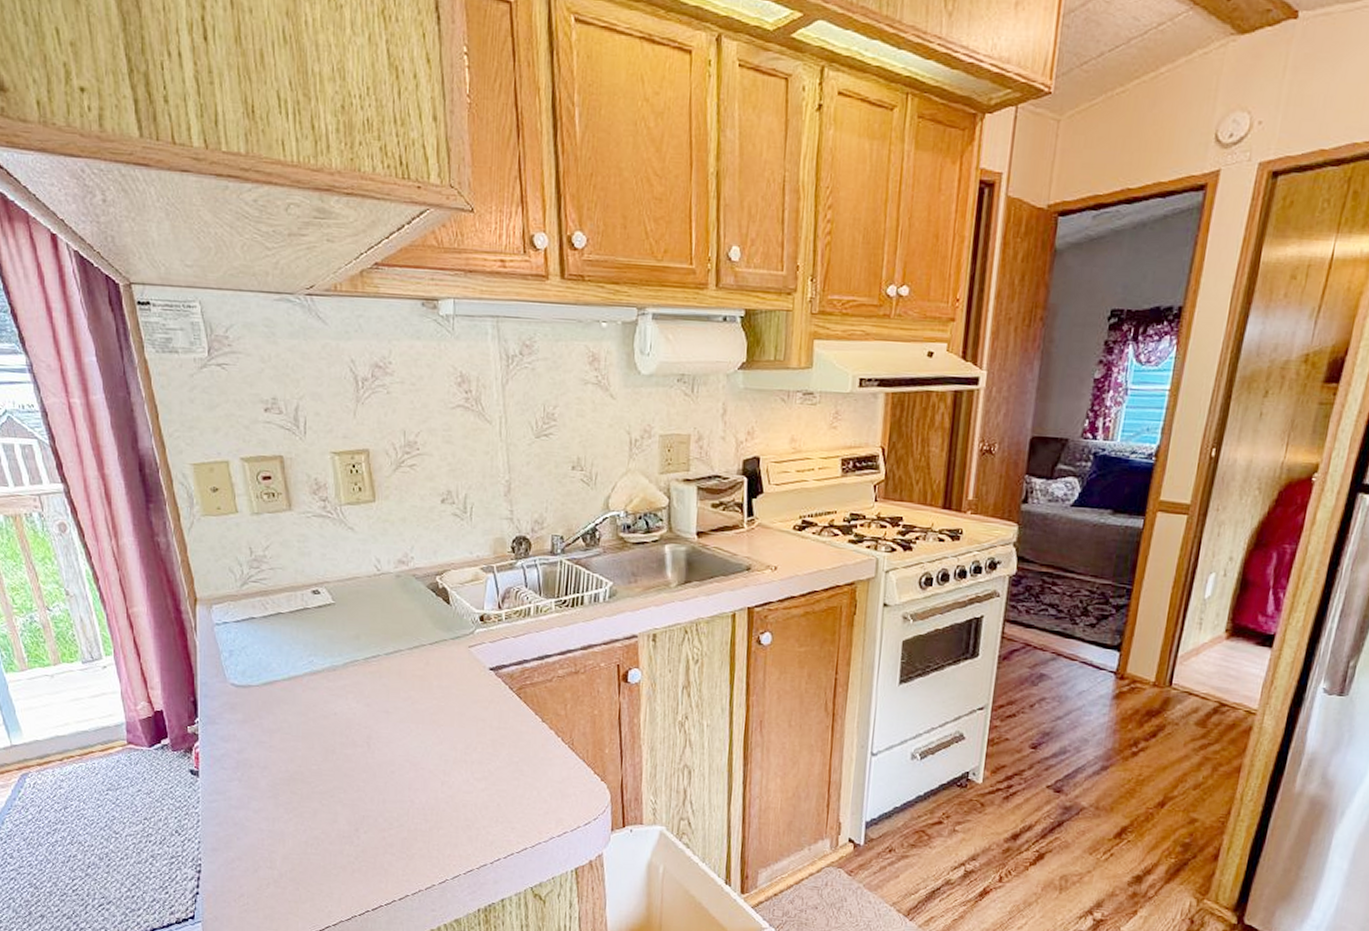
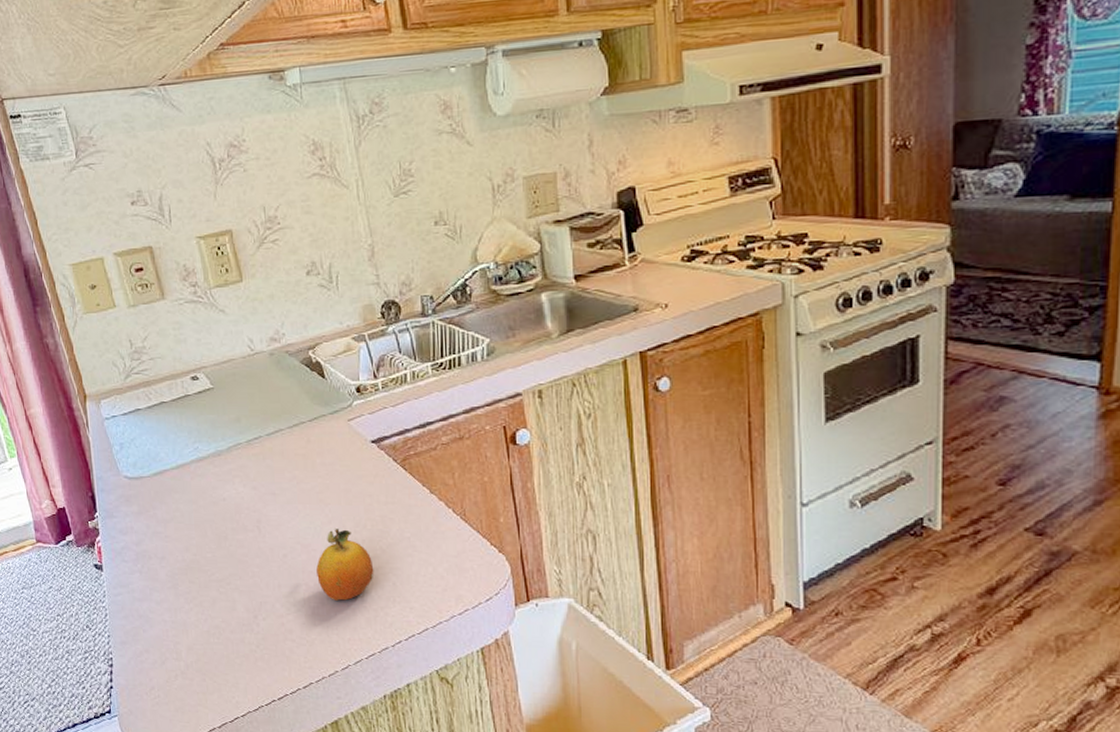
fruit: none [423,749,480,819] -> present [316,529,374,601]

